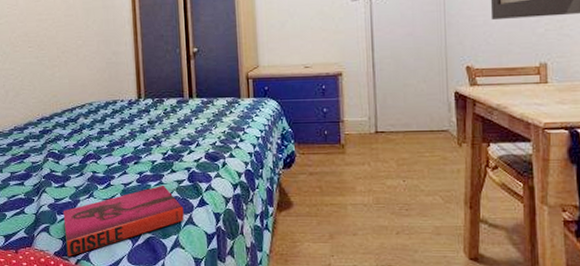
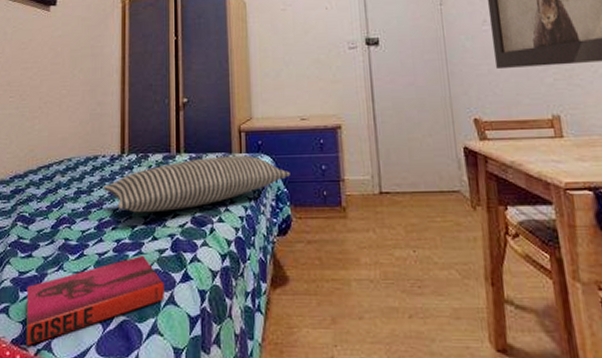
pillow: none [123,99,294,150] -> present [103,155,290,213]

